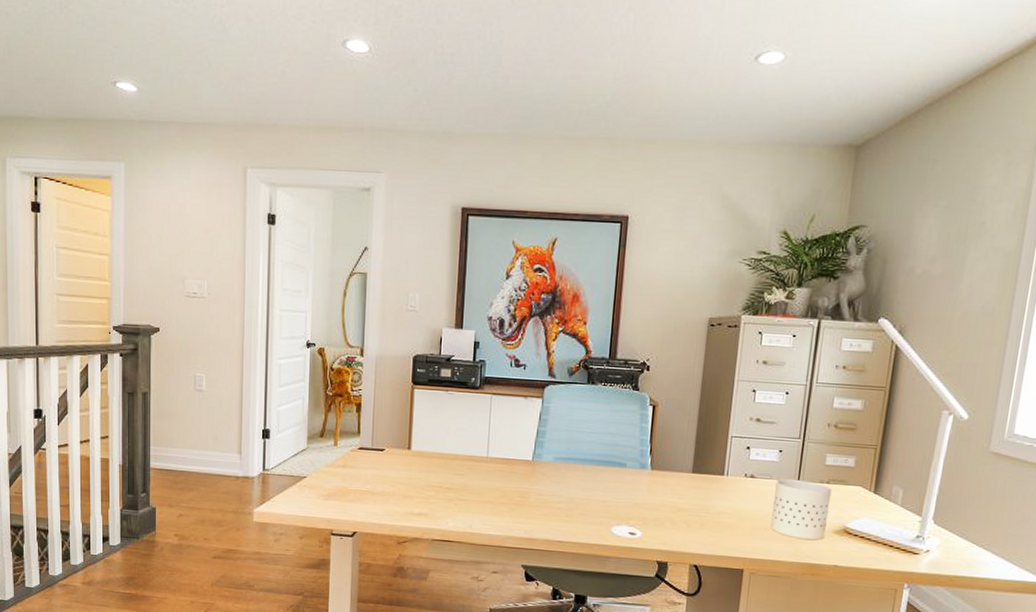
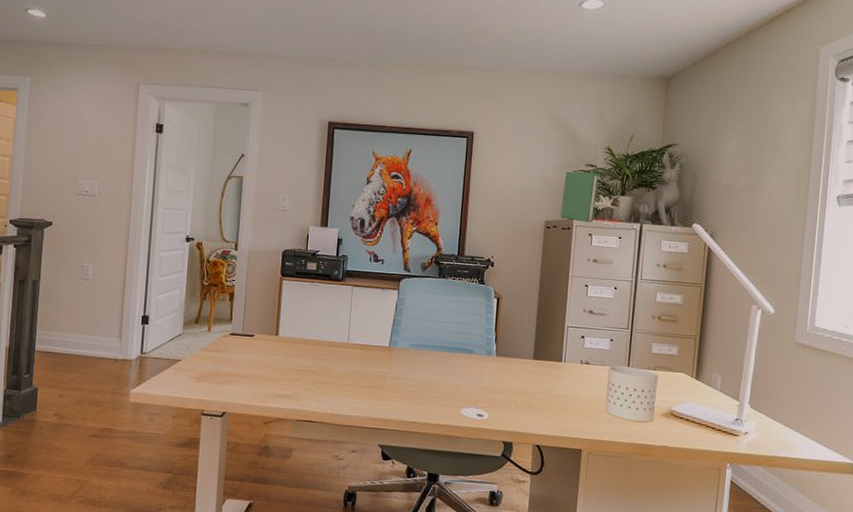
binder: none [726,260,773,319] -> present [560,171,599,223]

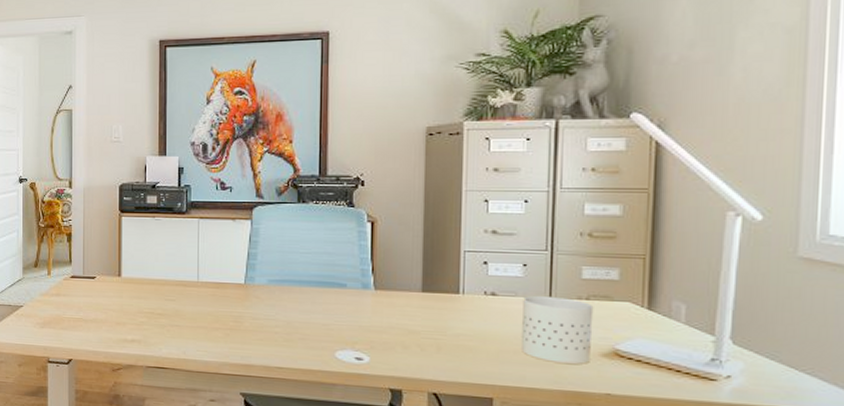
binder: present [560,171,599,223] -> none [446,62,494,124]

